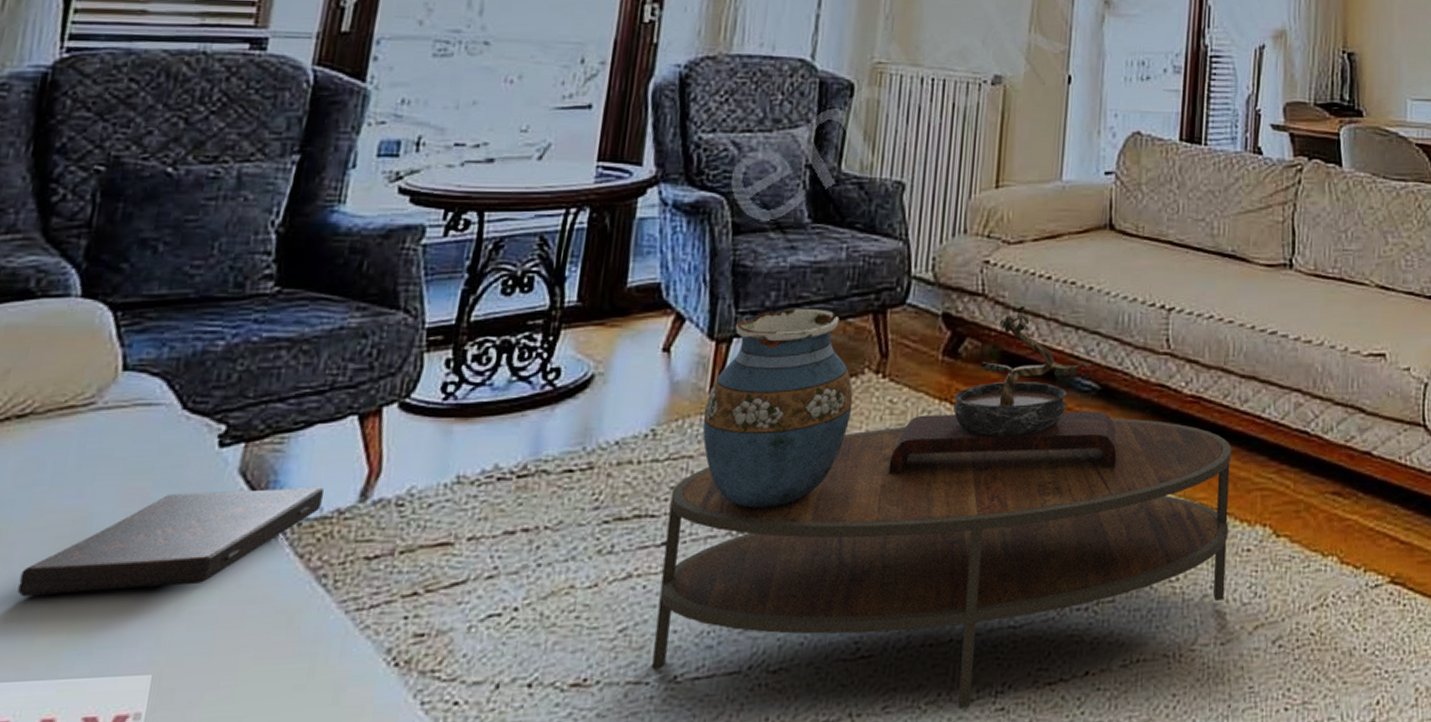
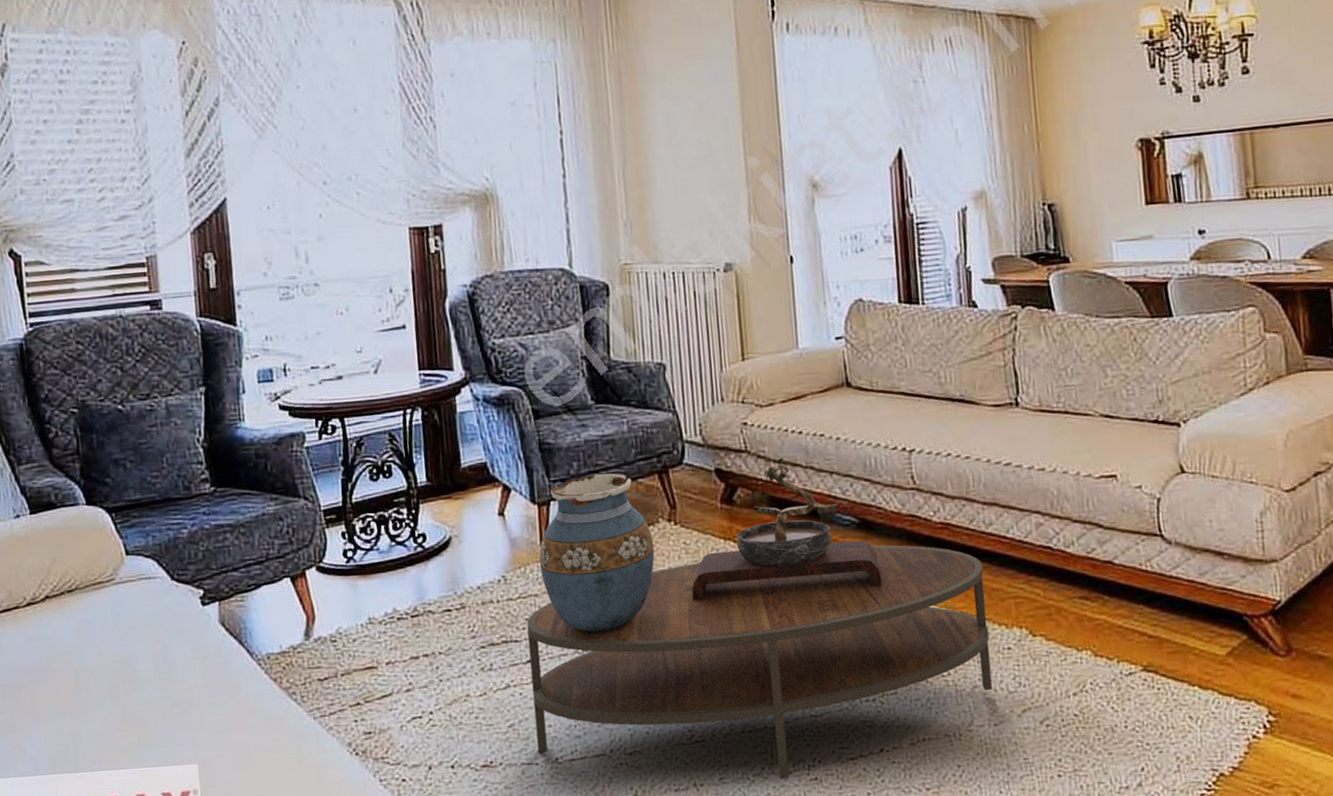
book: present [17,487,324,597] -> none [98,631,280,714]

